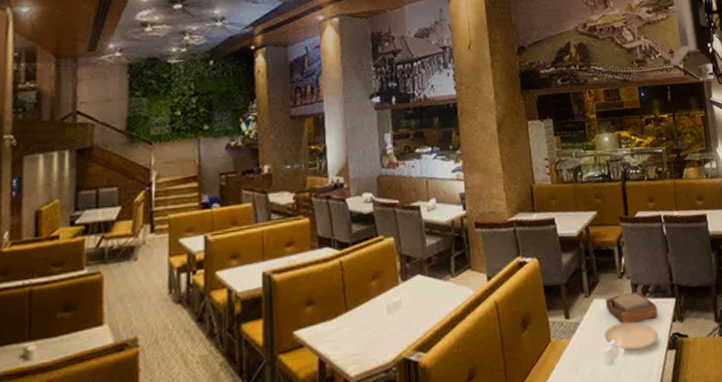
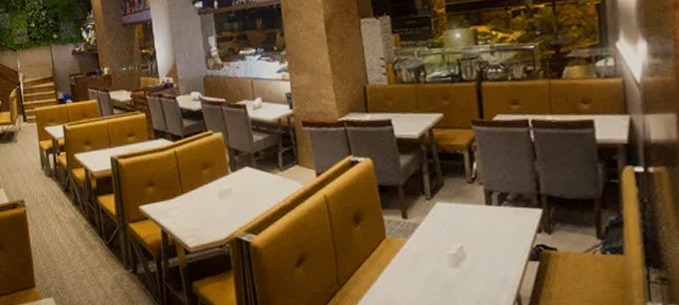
plate: present [604,321,659,351] -> none [448,228,518,256]
napkin holder: present [605,292,658,324] -> none [450,199,518,230]

